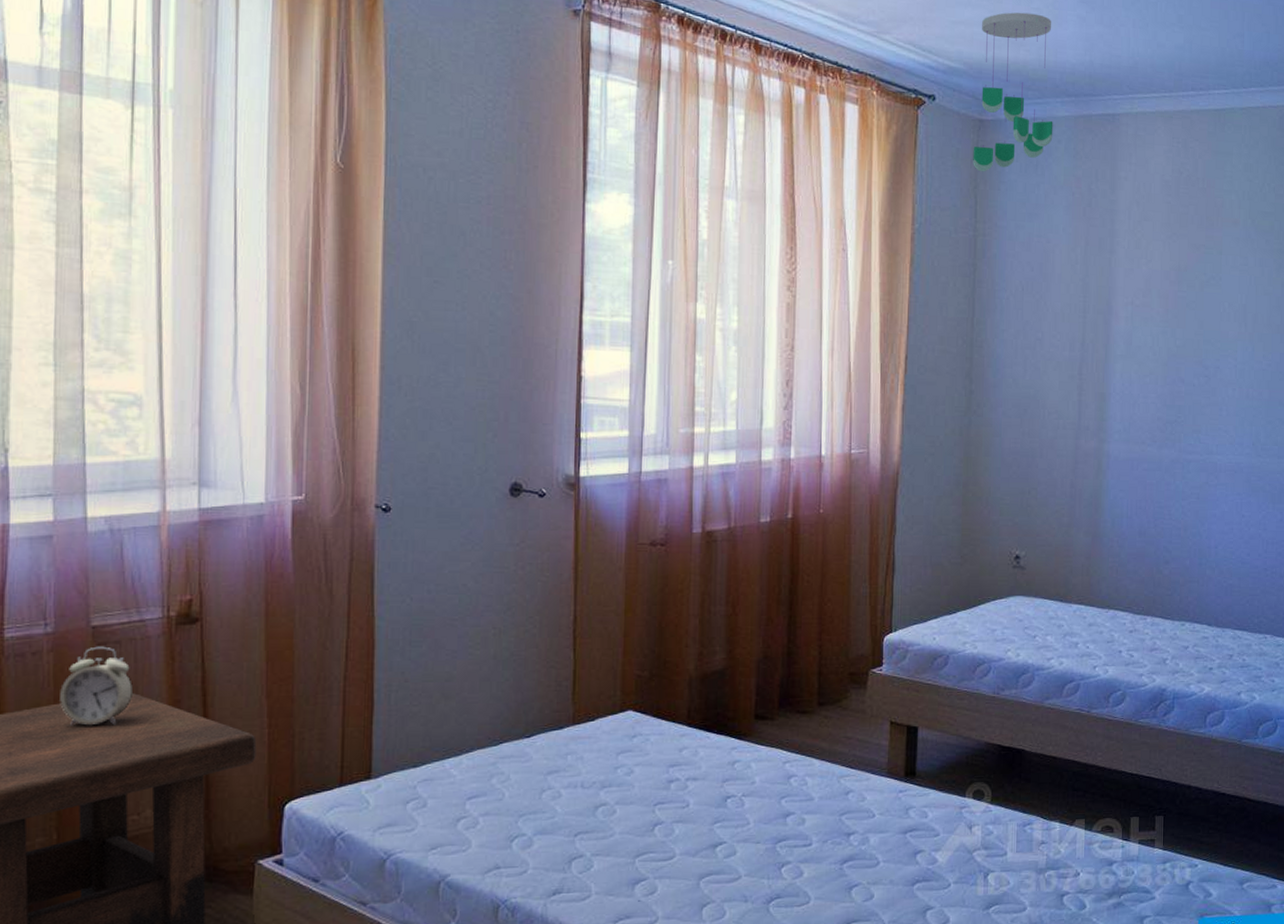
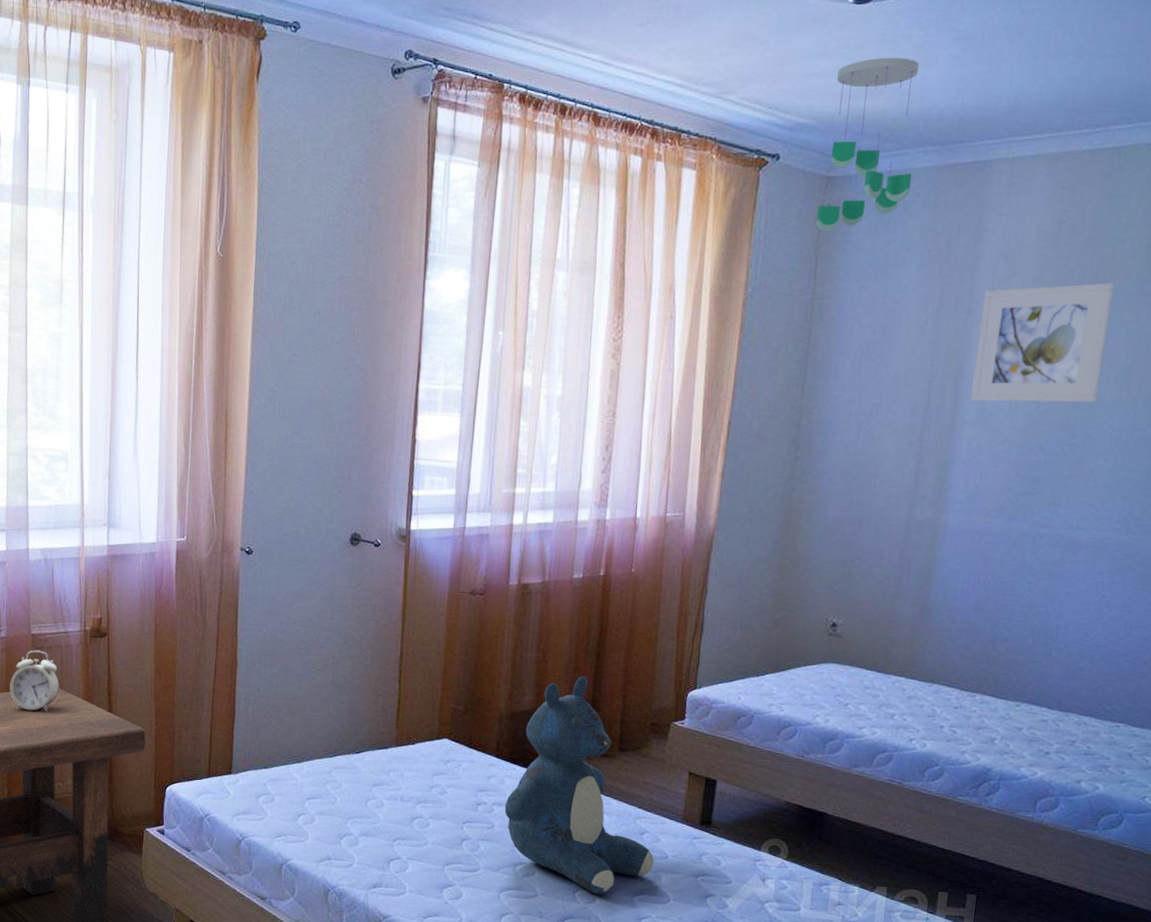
teddy bear: none [699,628,862,868] -> present [504,676,655,895]
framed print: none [1119,229,1226,338] -> present [970,283,1114,403]

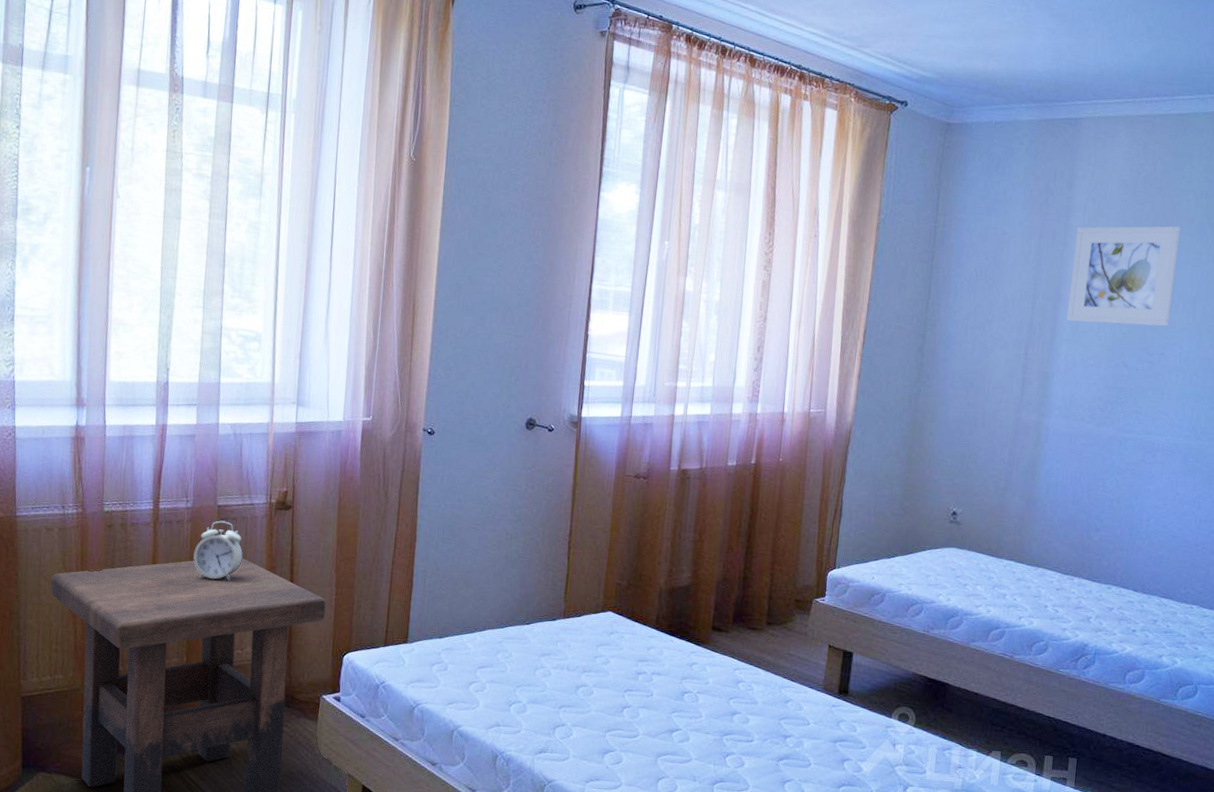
teddy bear: present [504,676,655,895] -> none [662,555,798,760]
ceiling mobile: present [816,57,919,232] -> none [938,26,1022,170]

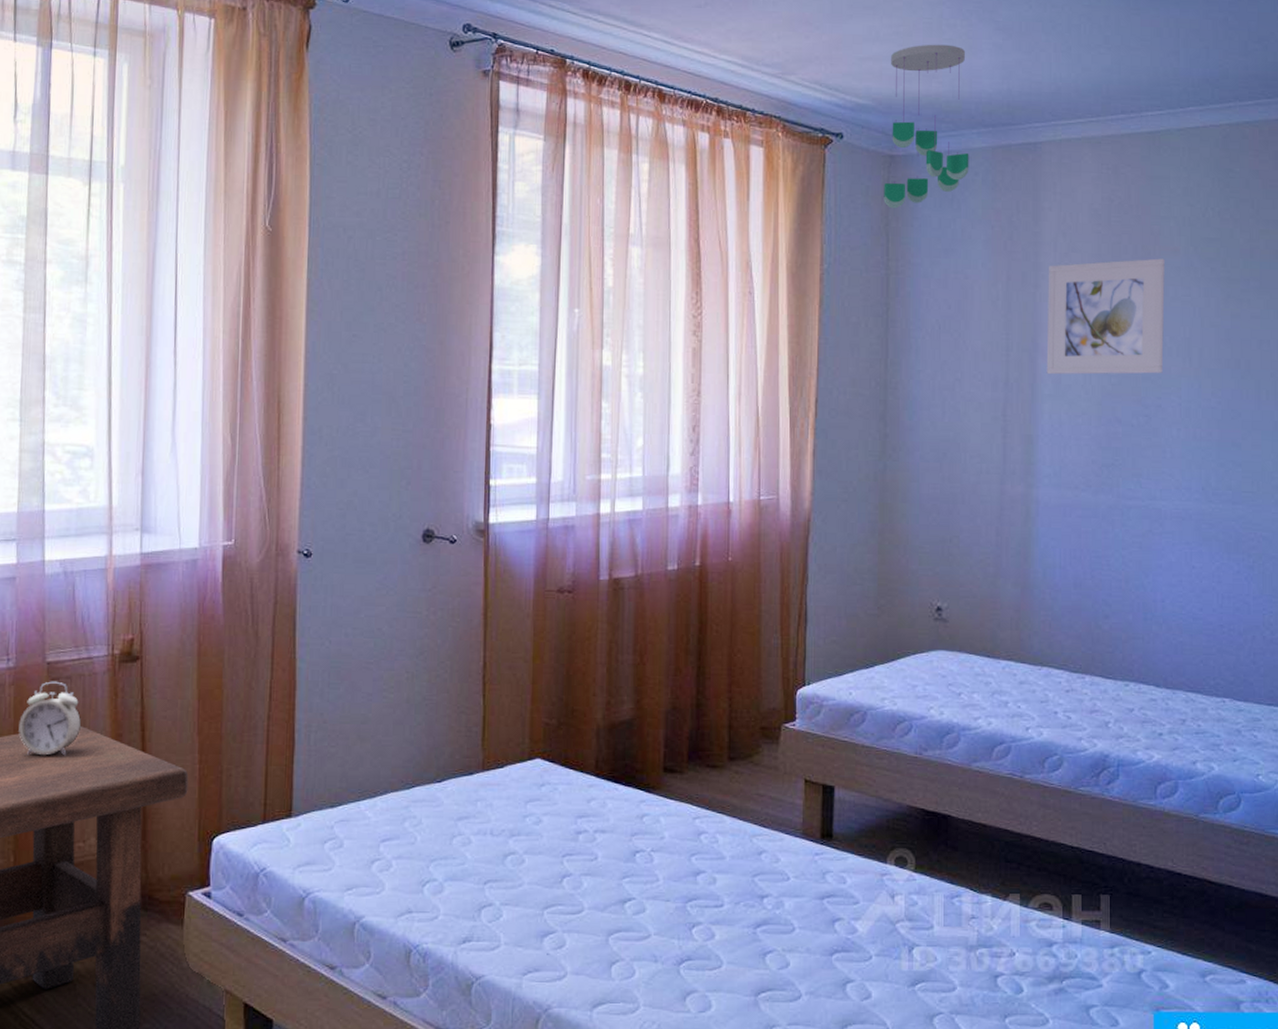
ceiling mobile: none [938,26,1022,170] -> present [884,44,969,209]

